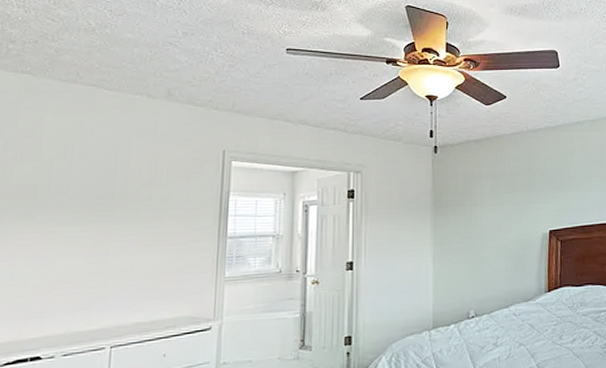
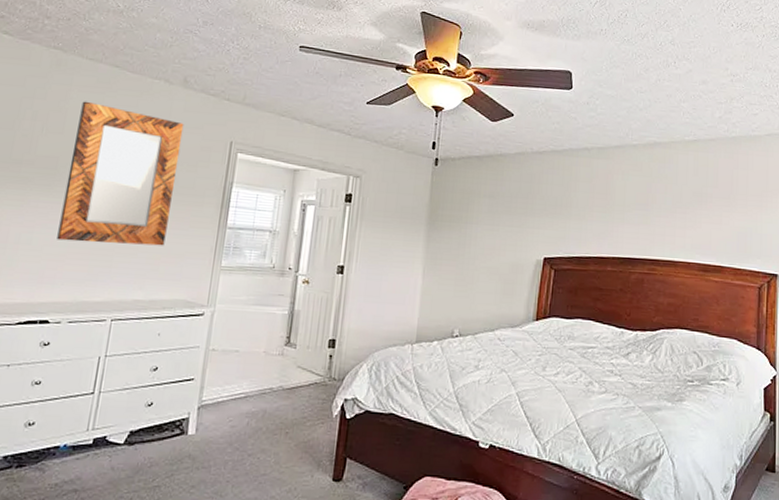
home mirror: none [42,124,172,271] -> present [57,101,184,246]

